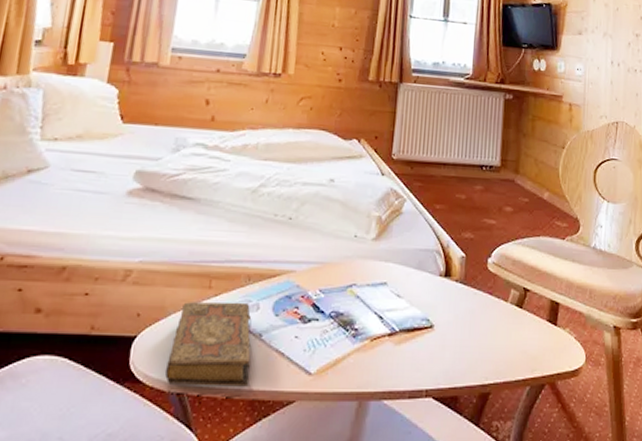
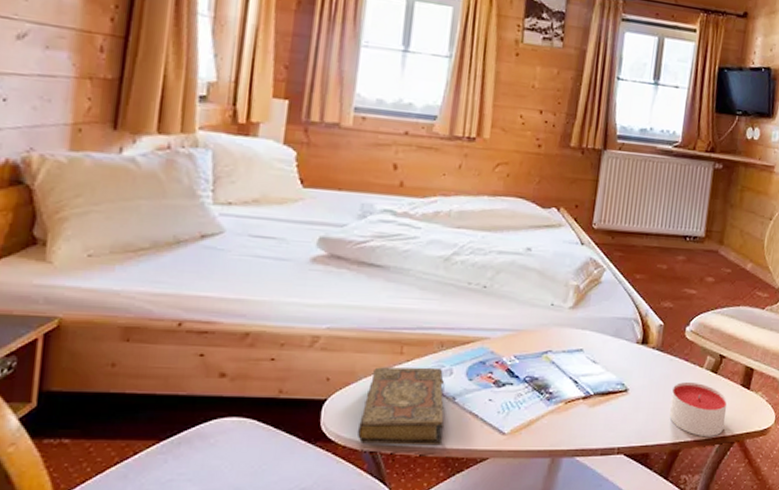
candle: none [476,318,535,377] -> present [669,382,728,436]

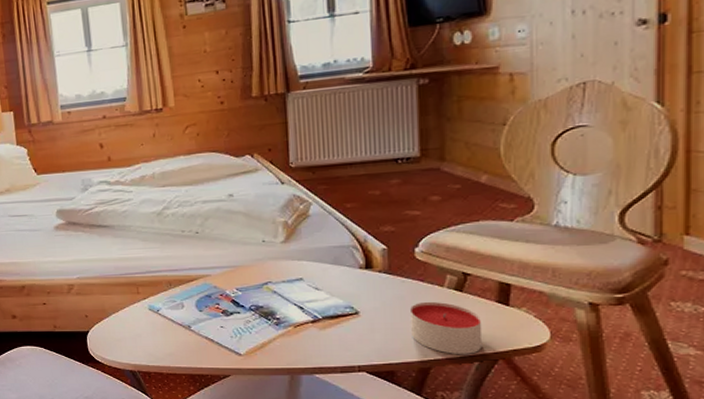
book: present [357,367,445,446] -> none [116,302,186,365]

